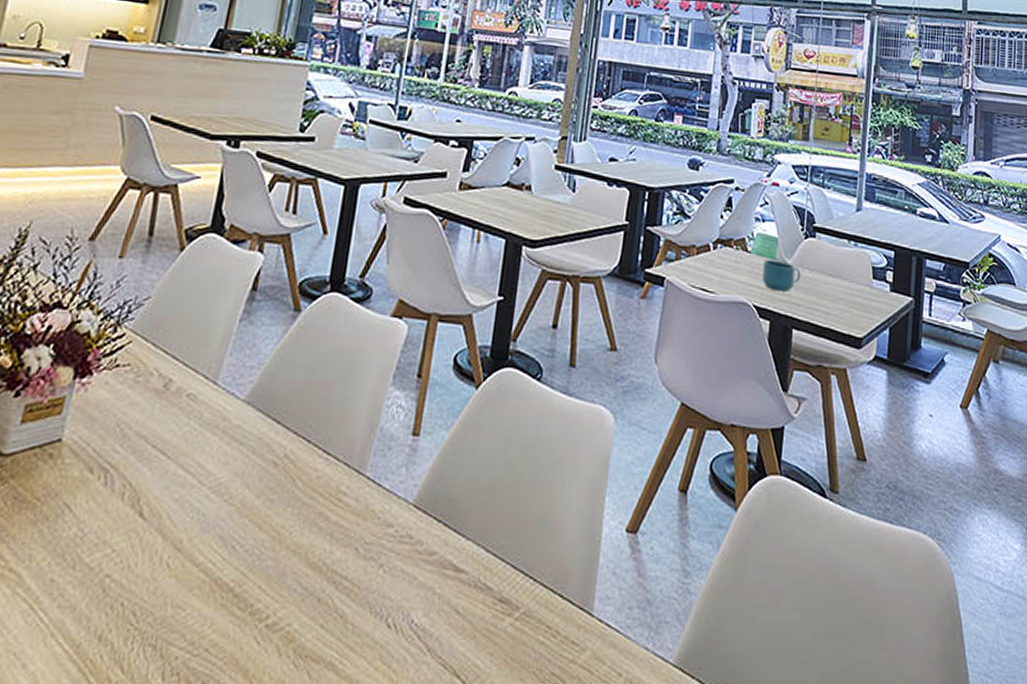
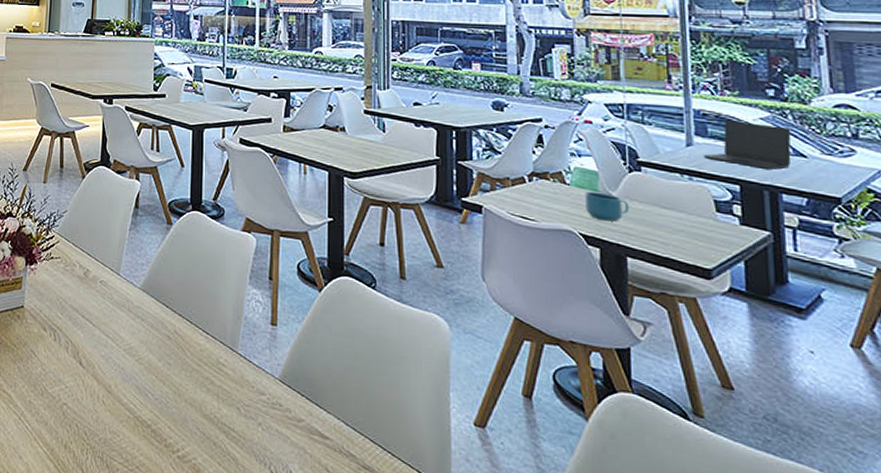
laptop: none [869,185,940,236] -> present [704,120,792,170]

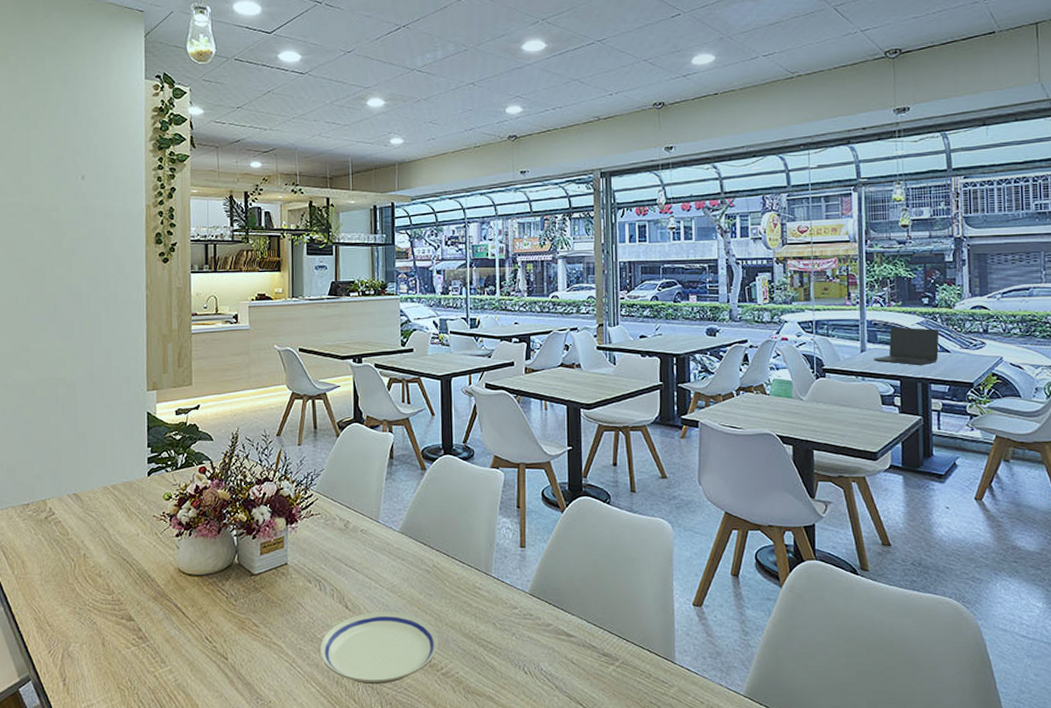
plate: none [50,373,176,458] -> present [320,611,439,684]
cup: present [585,191,629,222] -> none [782,398,816,422]

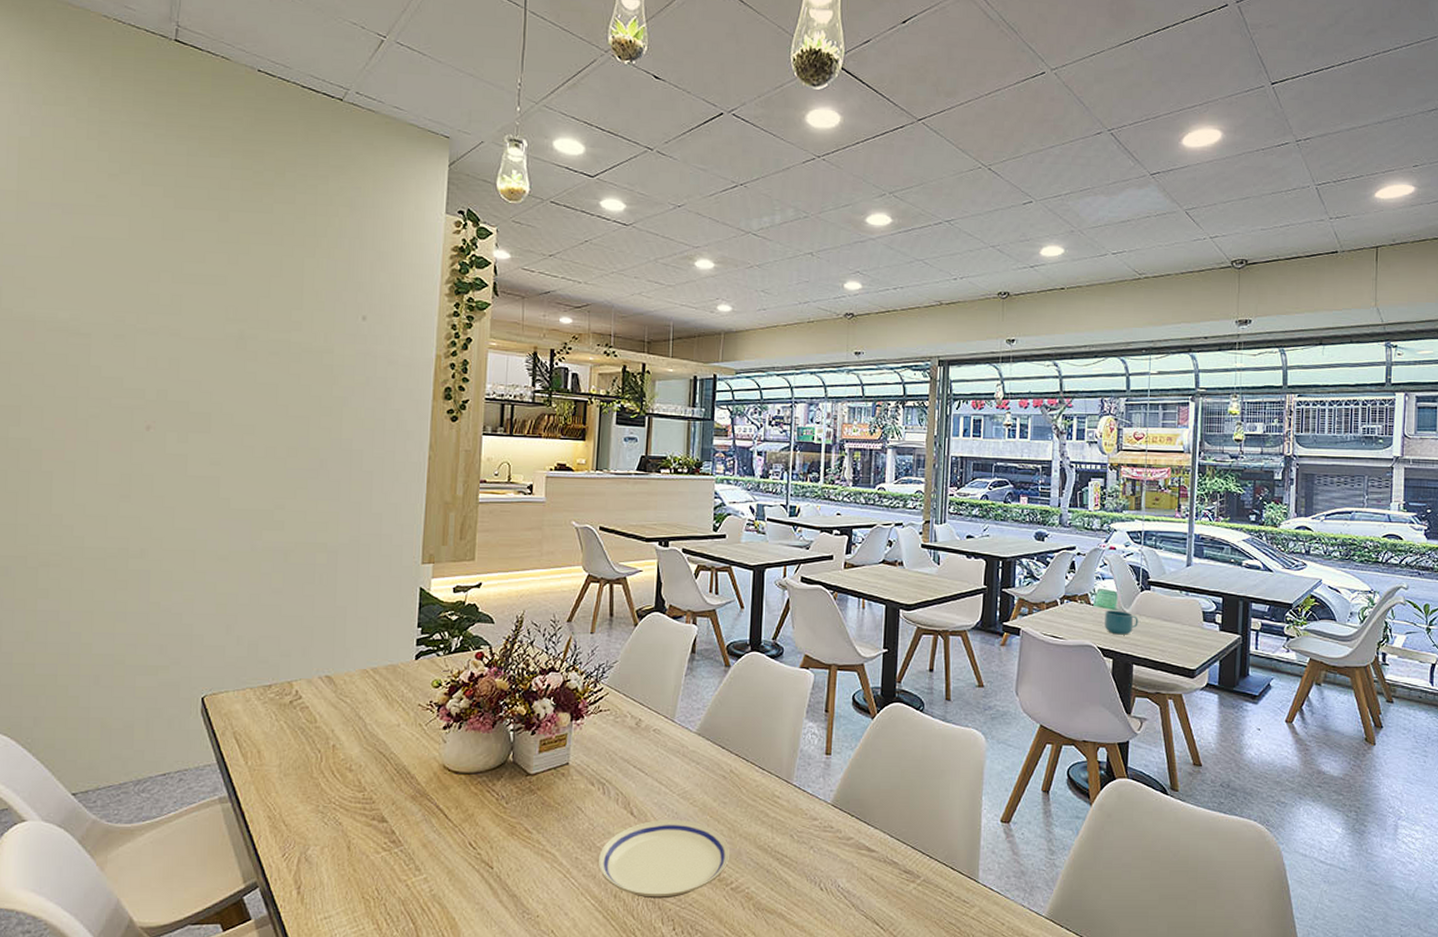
cup: none [782,398,816,422] -> present [1104,610,1139,635]
laptop: present [874,327,939,366] -> none [1199,543,1264,584]

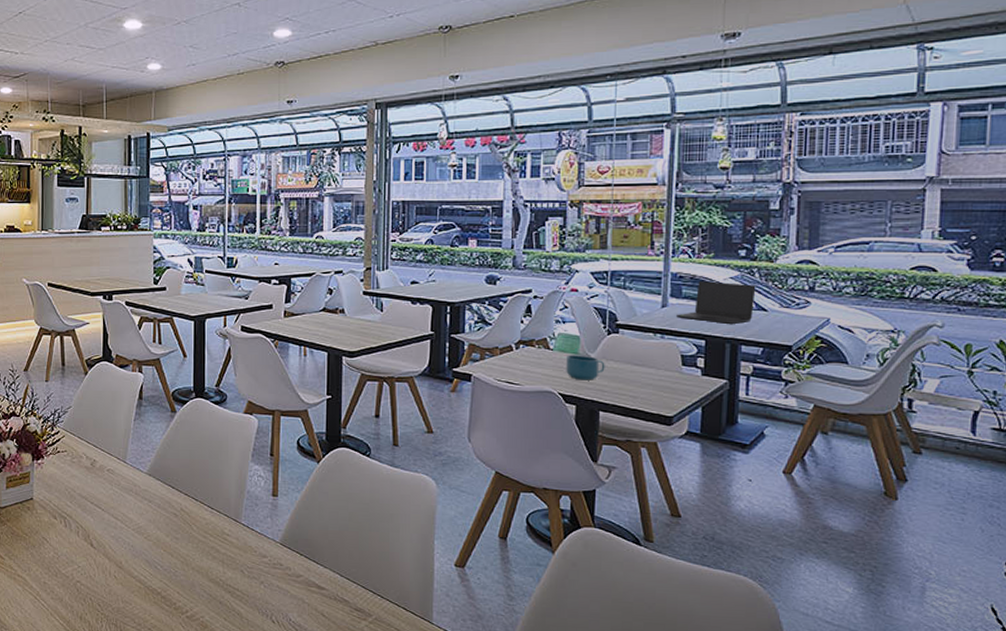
plate: present [599,819,731,899] -> none [65,551,184,623]
laptop: none [1199,543,1264,584] -> present [676,281,756,325]

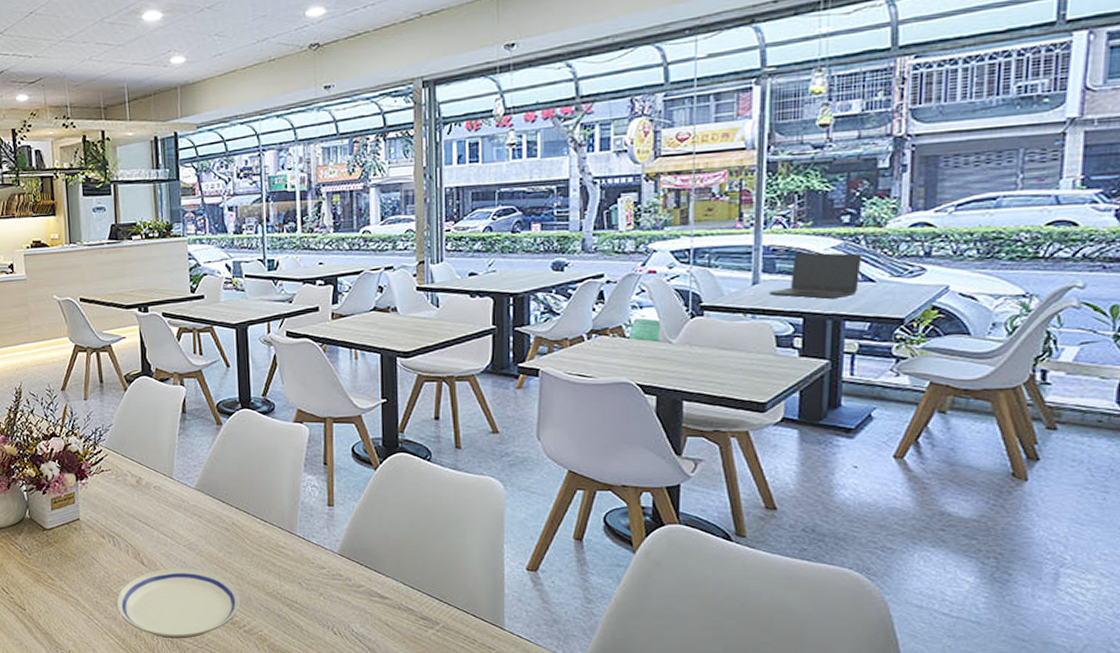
plate: none [65,551,184,623] -> present [117,568,241,639]
cup: present [566,355,605,381] -> none [645,341,689,369]

